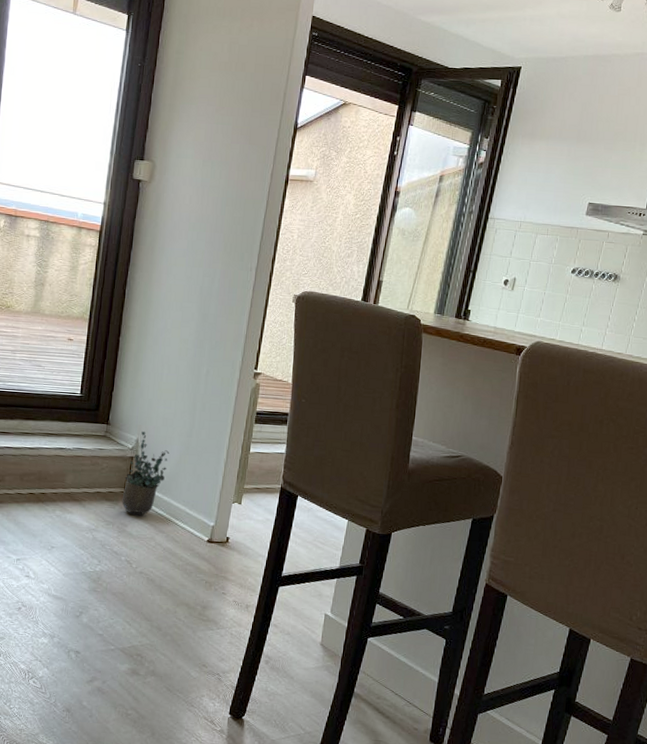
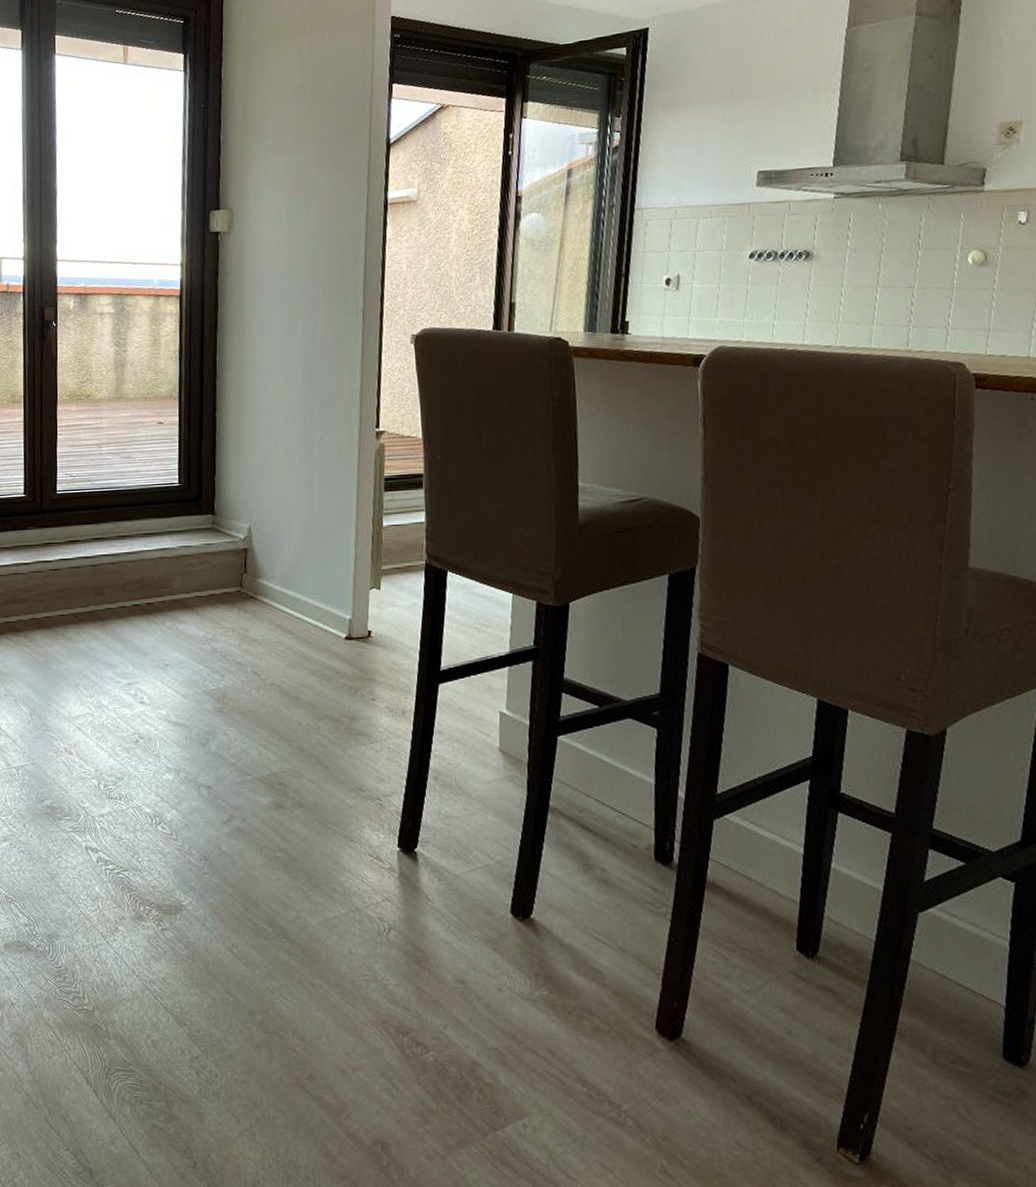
potted plant: present [122,432,170,516] -> none [239,518,289,616]

